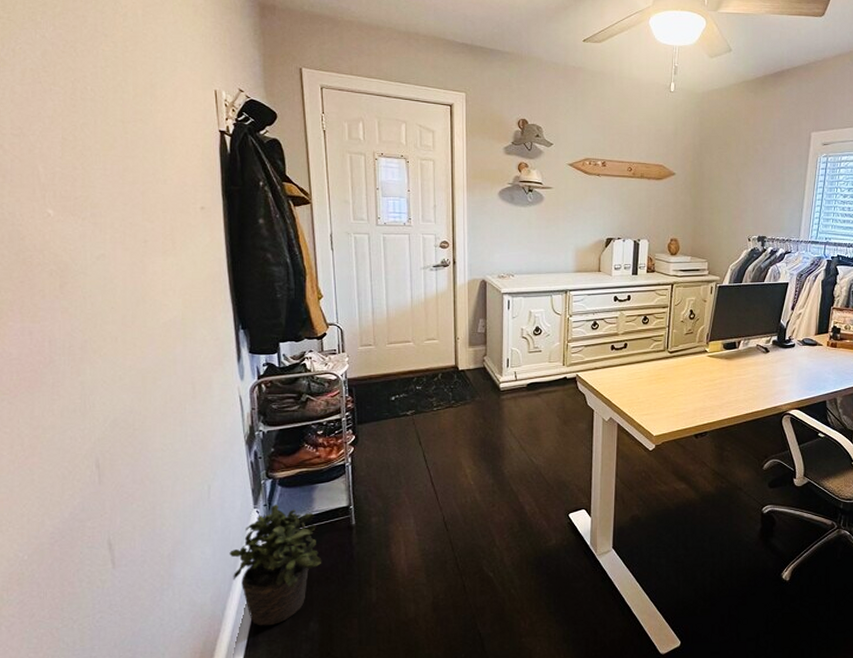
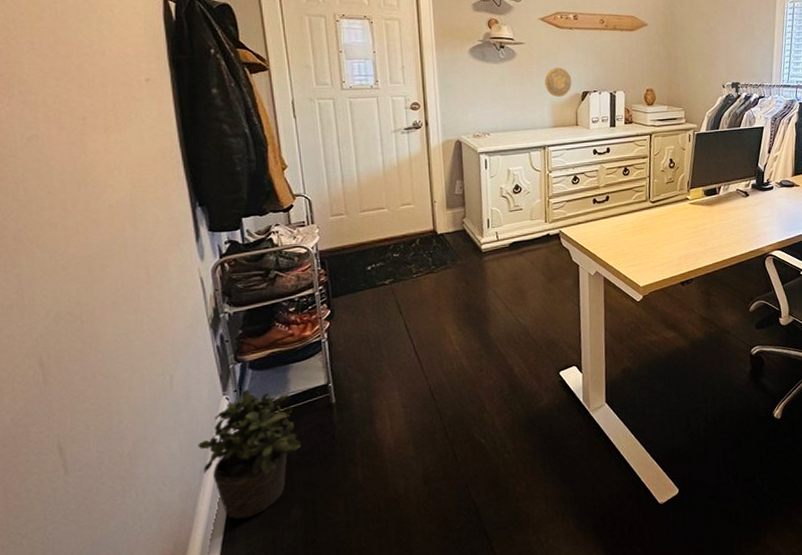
decorative plate: none [570,212,596,242] -> present [544,67,572,97]

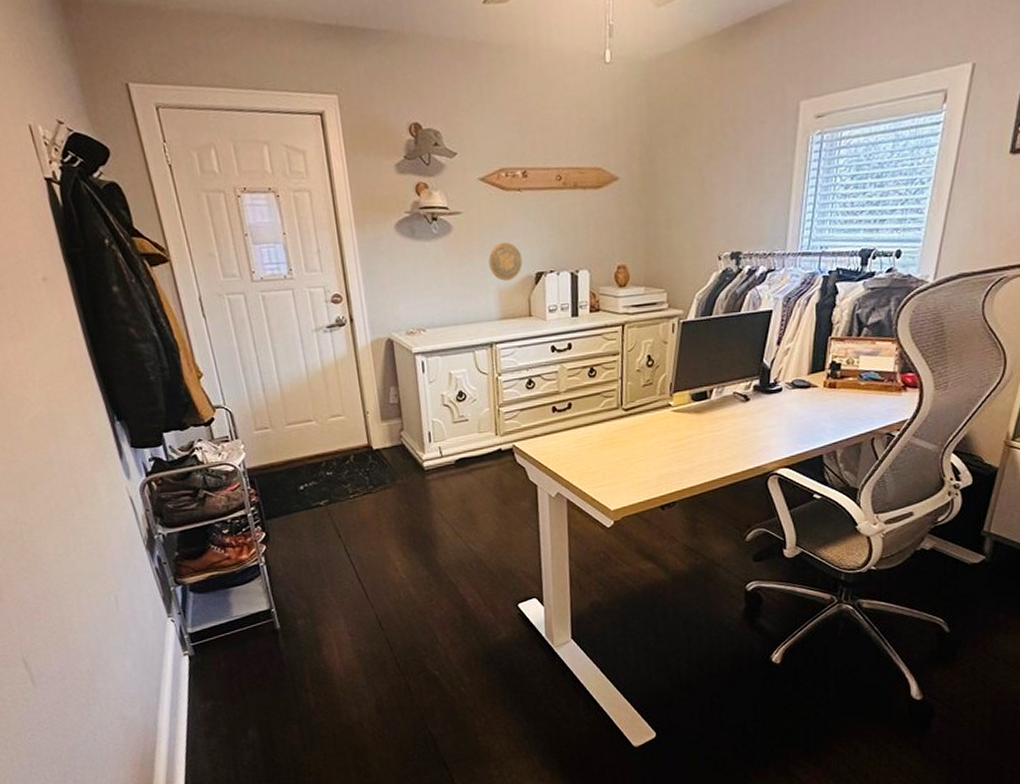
potted plant: present [198,389,302,520] -> none [150,612,251,737]

